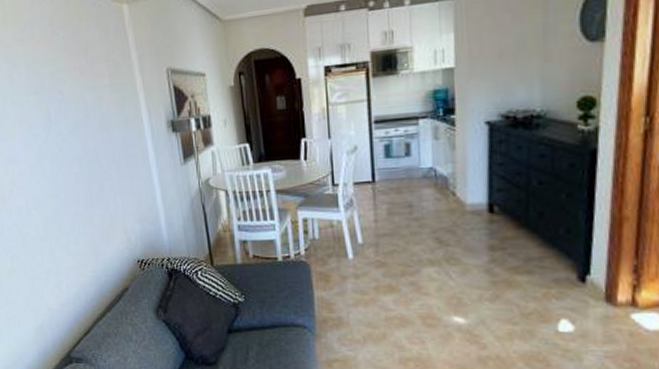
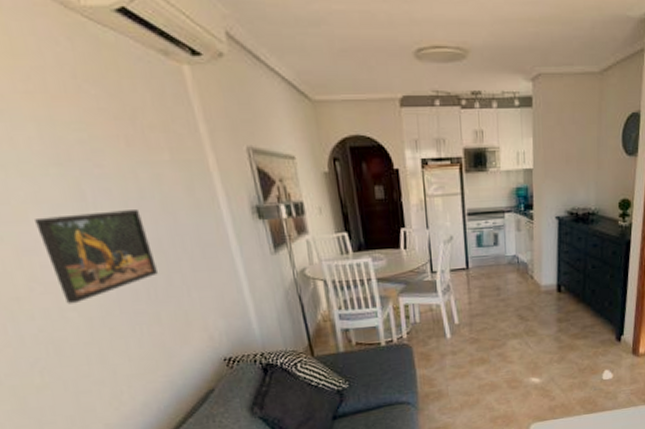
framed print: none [19,127,94,204] -> present [35,210,158,304]

